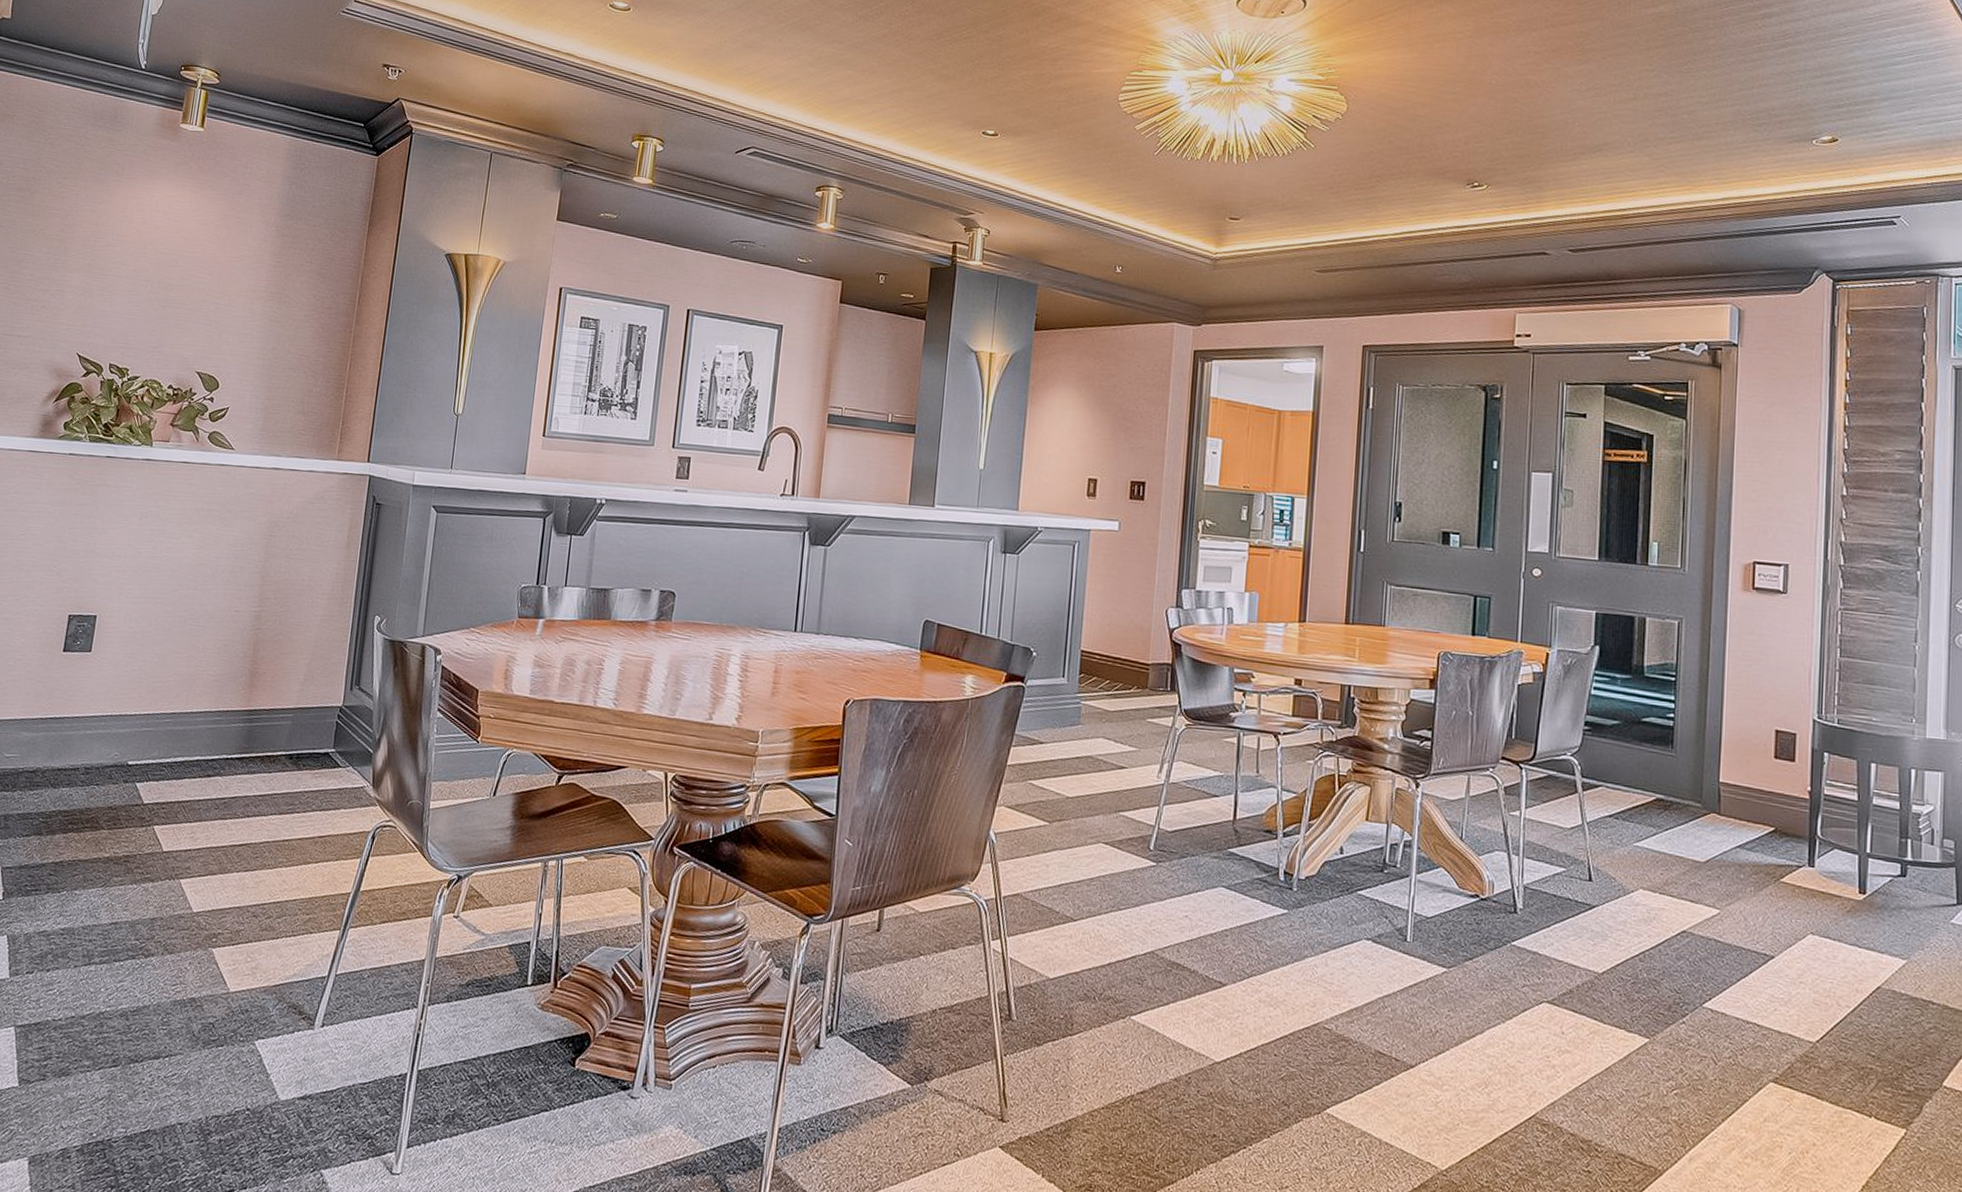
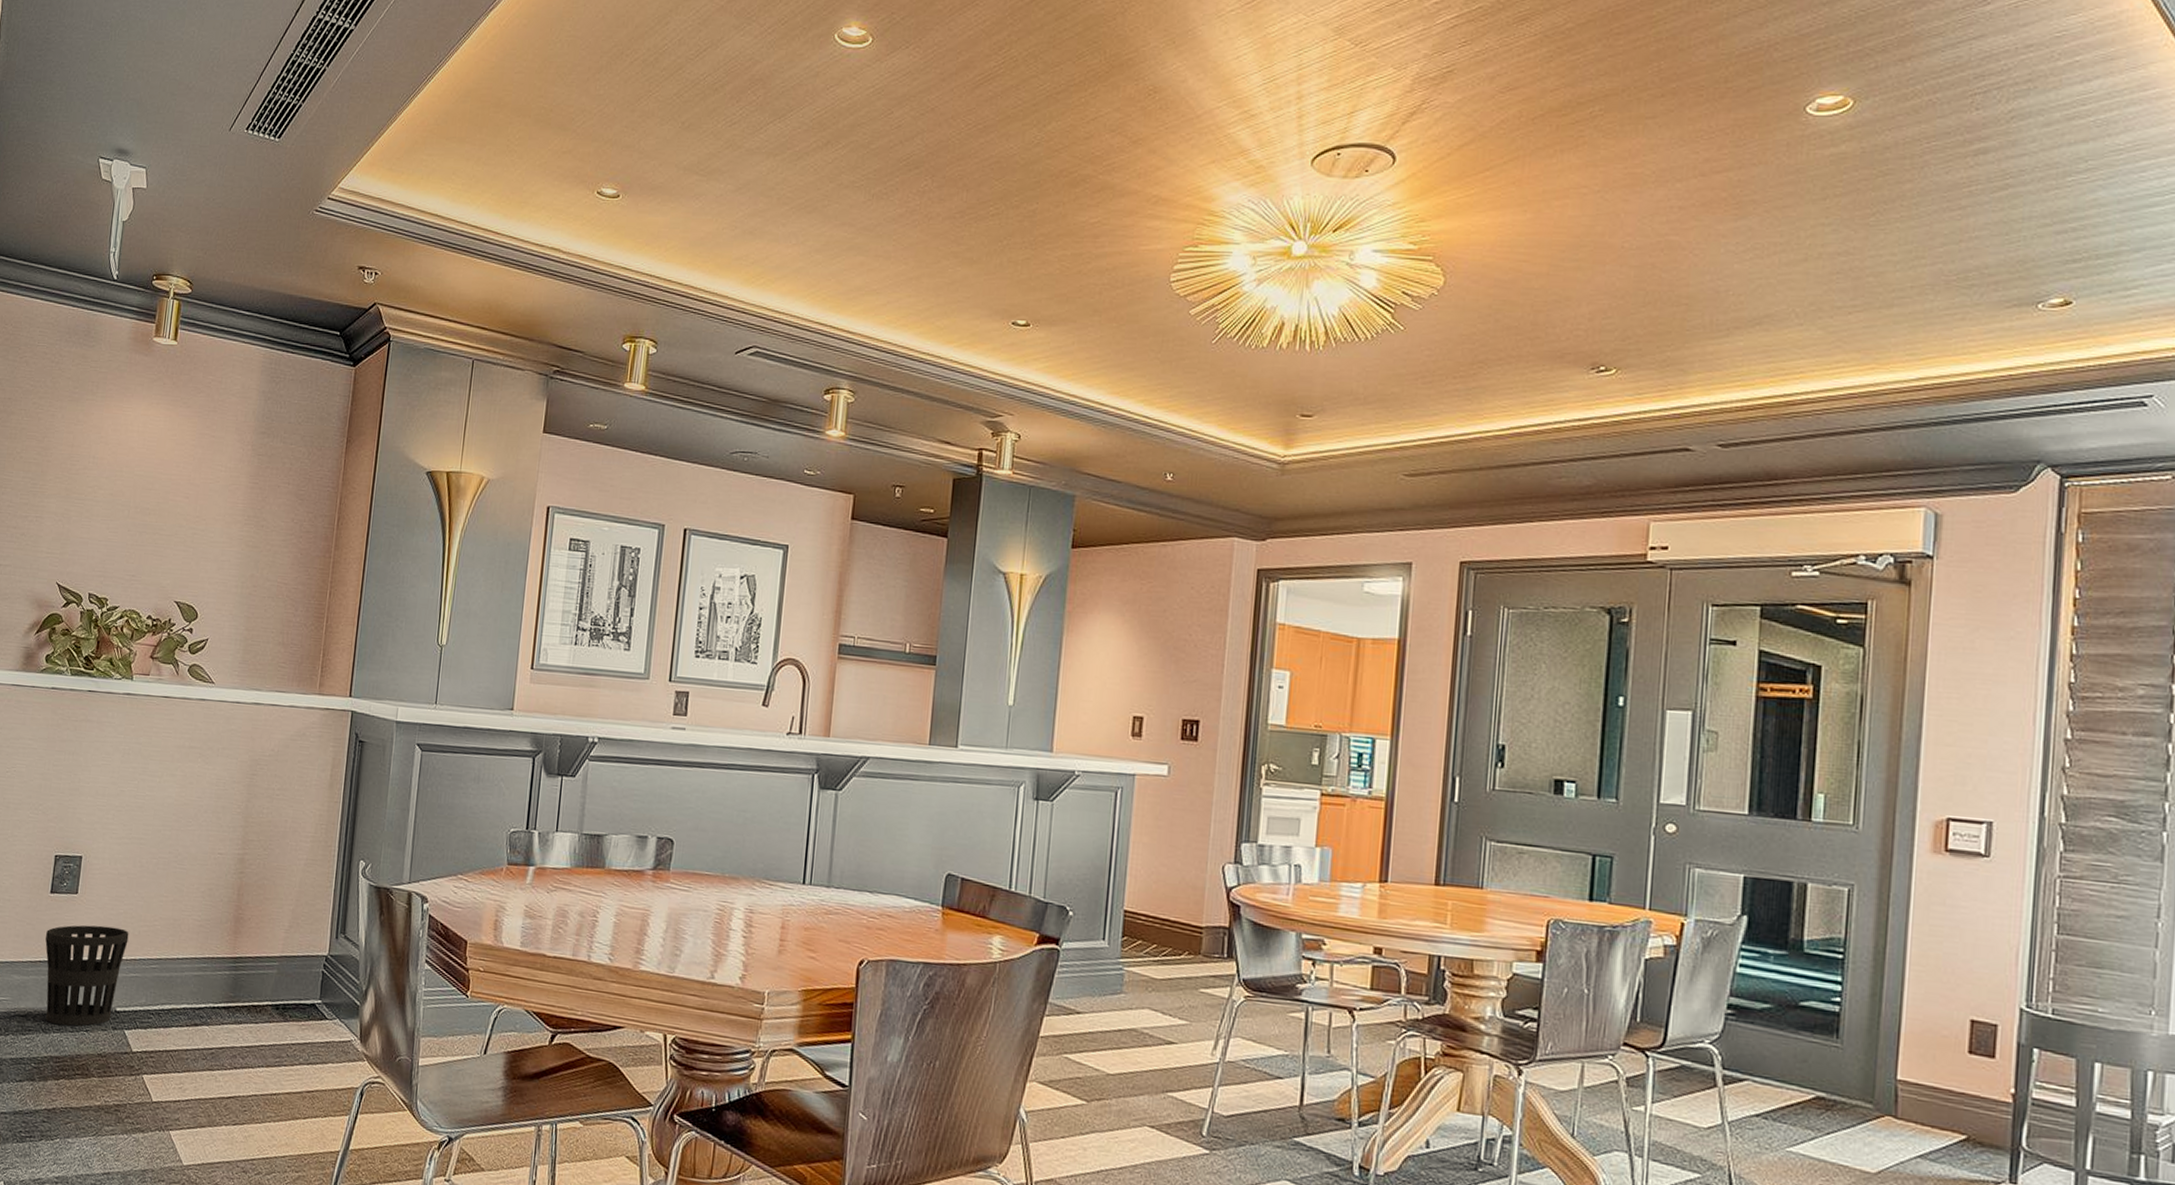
wastebasket: none [54,682,143,781] -> present [45,925,129,1027]

